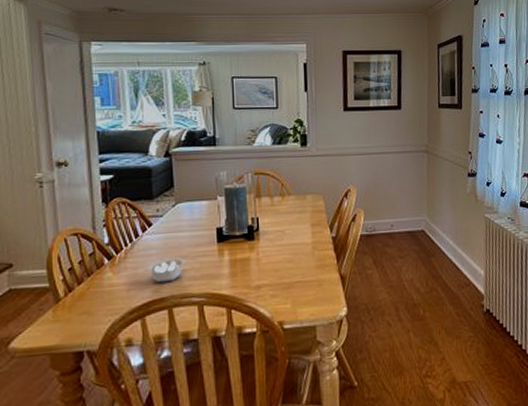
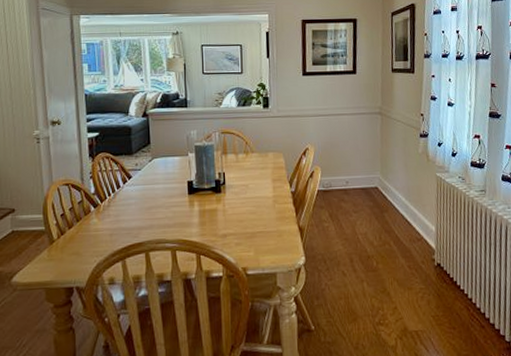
legume: present [144,257,185,283] -> none [124,207,160,230]

